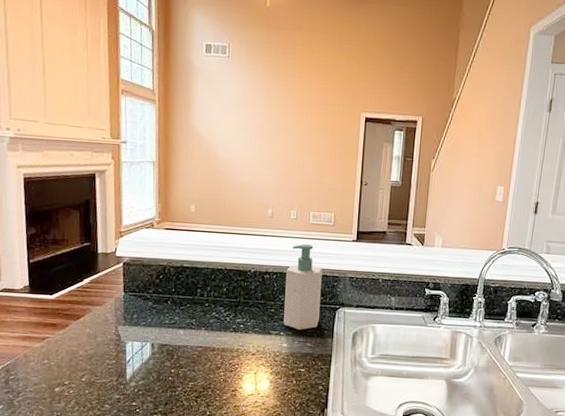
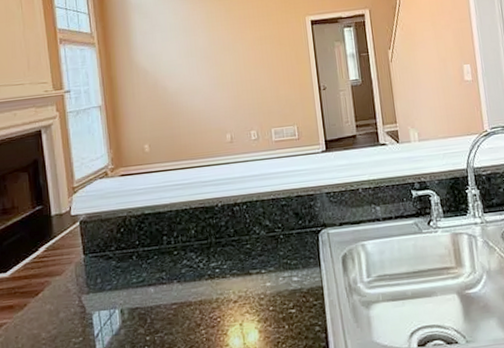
soap bottle: present [283,243,322,330] -> none [256,164,302,264]

